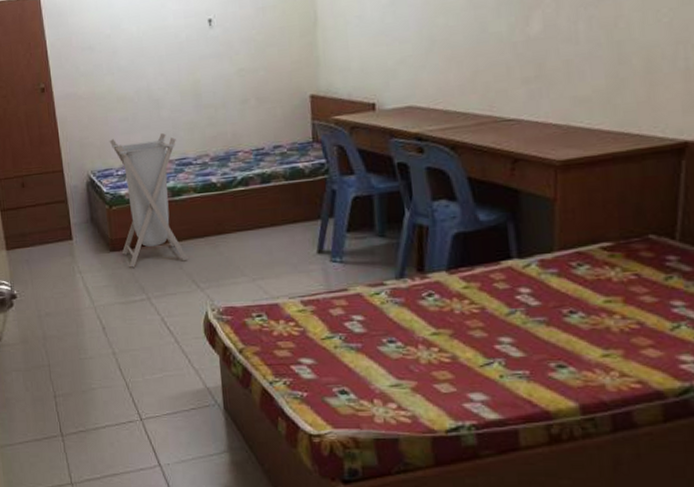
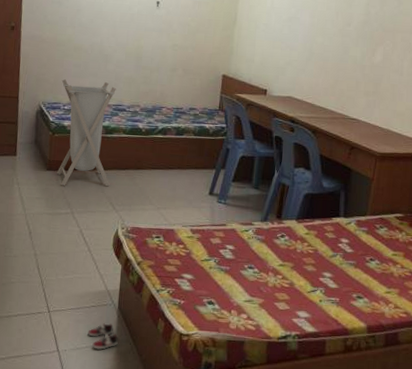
sneaker: none [191,428,232,461] -> present [88,323,119,350]

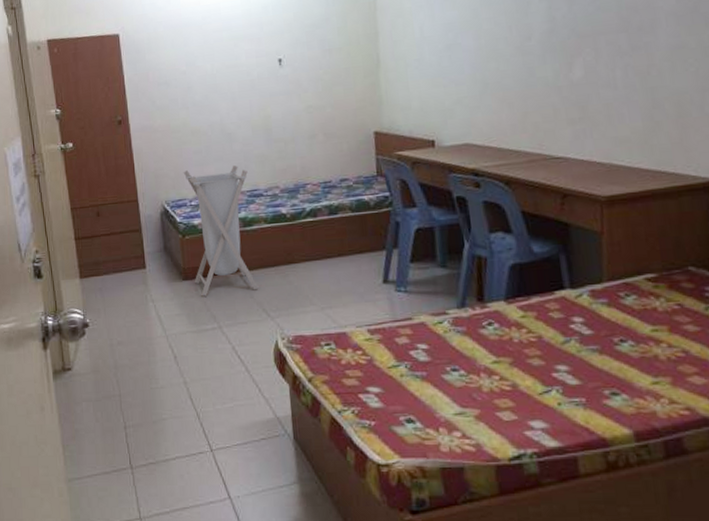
sneaker: present [88,323,119,350] -> none [261,459,302,493]

